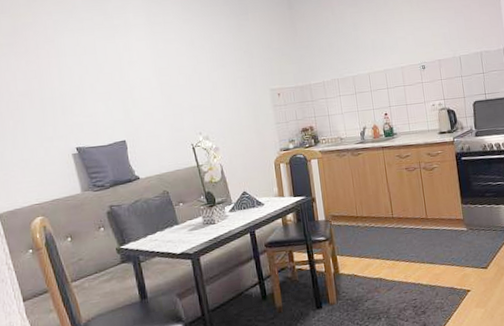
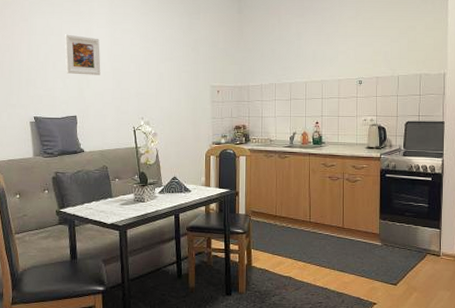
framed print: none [99,51,147,95] -> present [64,34,101,75]

